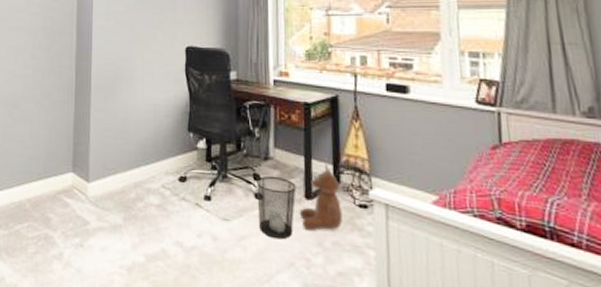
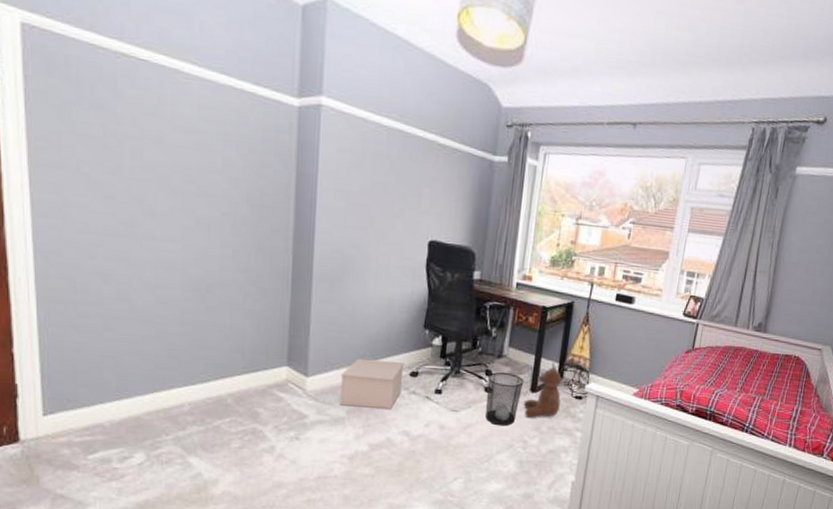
storage box: none [116,163,173,218] -> present [340,358,404,410]

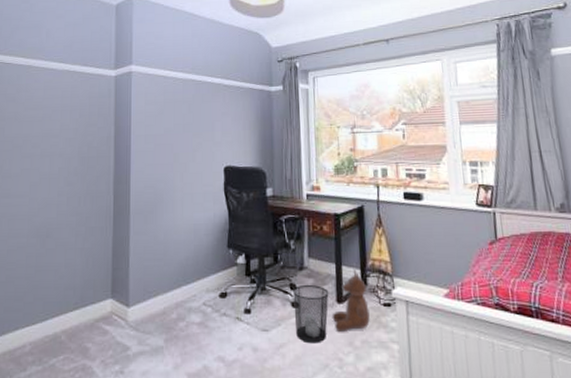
storage box: present [340,358,404,410] -> none [157,284,214,335]

